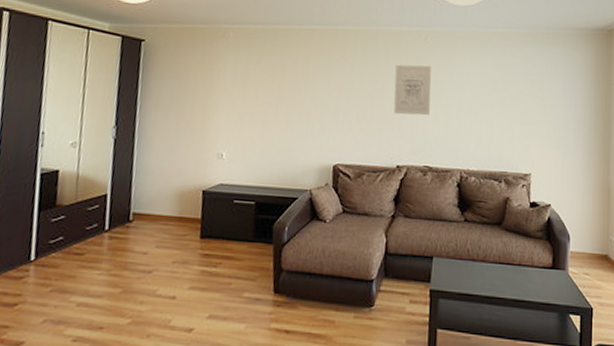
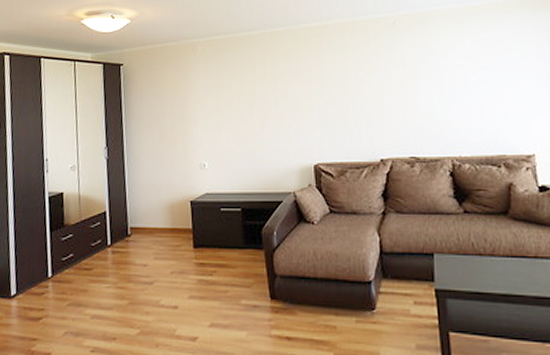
wall art: present [393,64,431,116] -> none [366,51,409,106]

